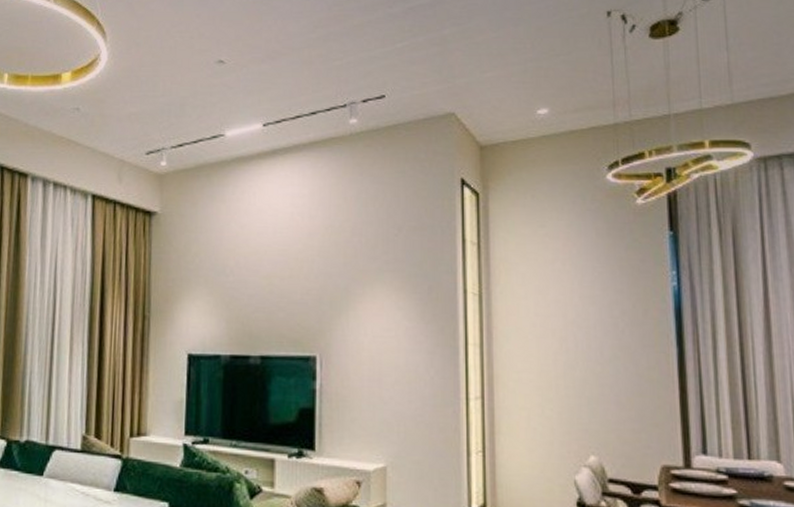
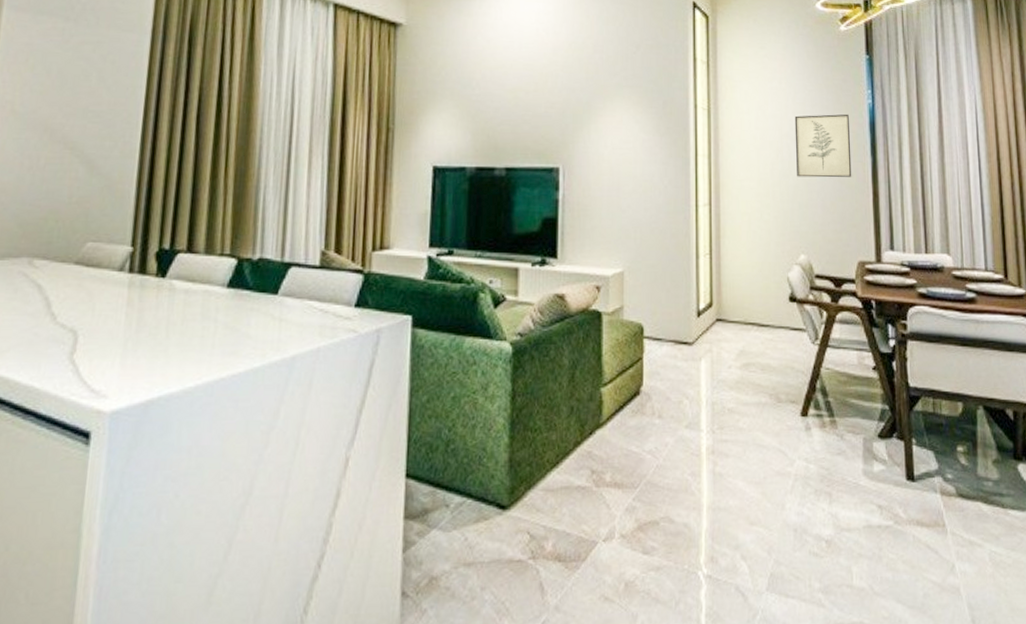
wall art: none [581,298,653,371] -> present [794,114,852,178]

